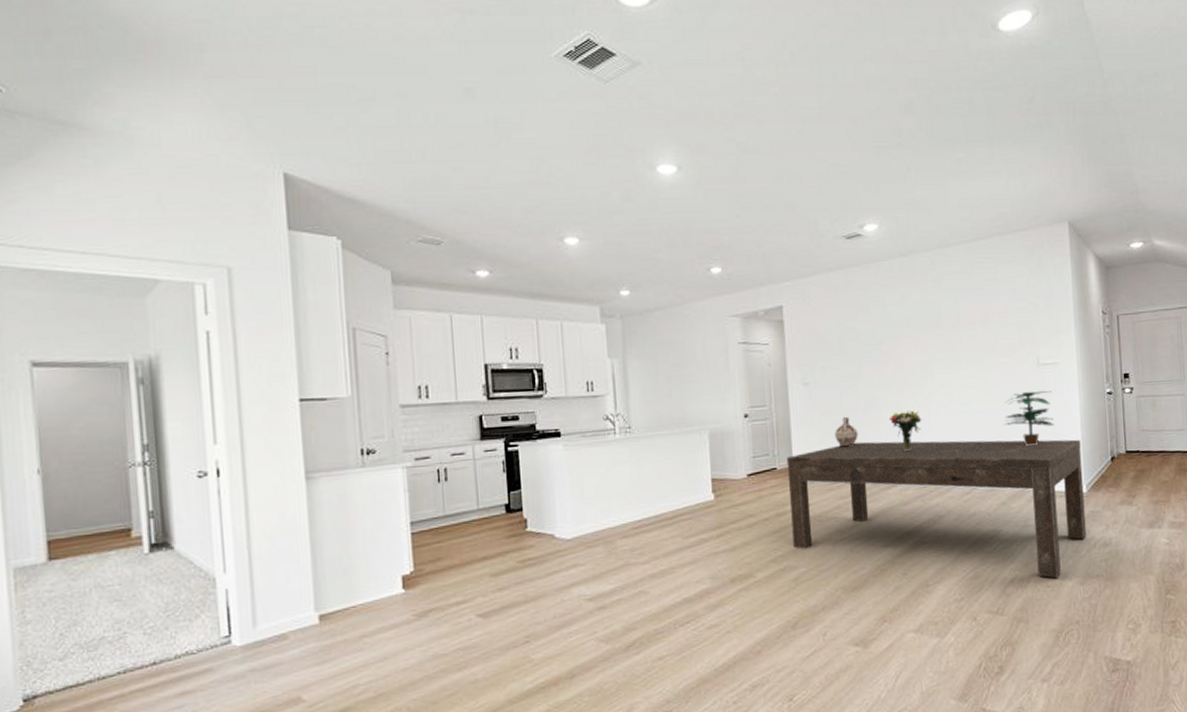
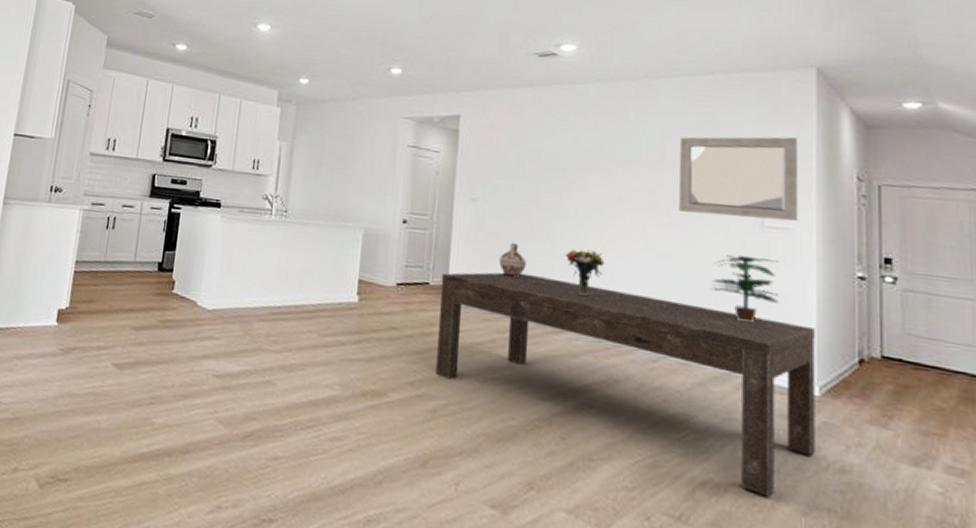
home mirror: none [970,285,1064,363] -> present [679,136,799,222]

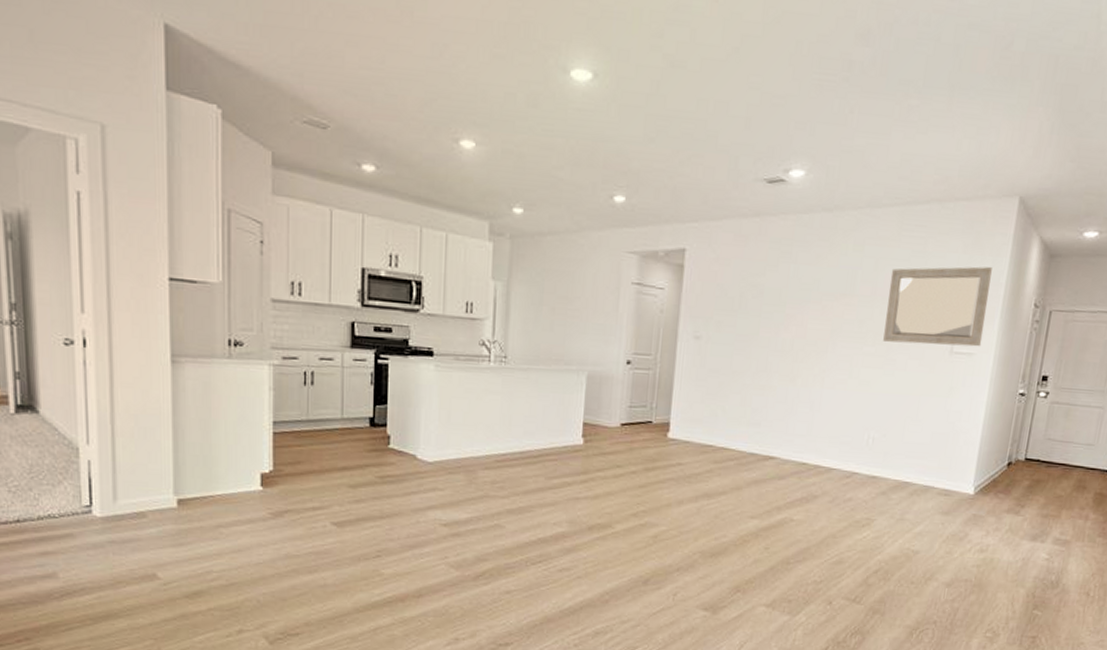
dining table: present [436,272,815,497] -> none [657,407,979,576]
ceramic jug: present [499,242,527,277] -> none [718,378,744,411]
bouquet: present [564,249,605,296] -> none [778,381,814,425]
potted plant: present [710,254,779,322] -> none [901,379,960,438]

